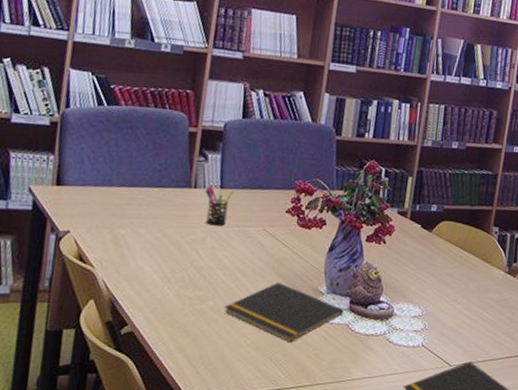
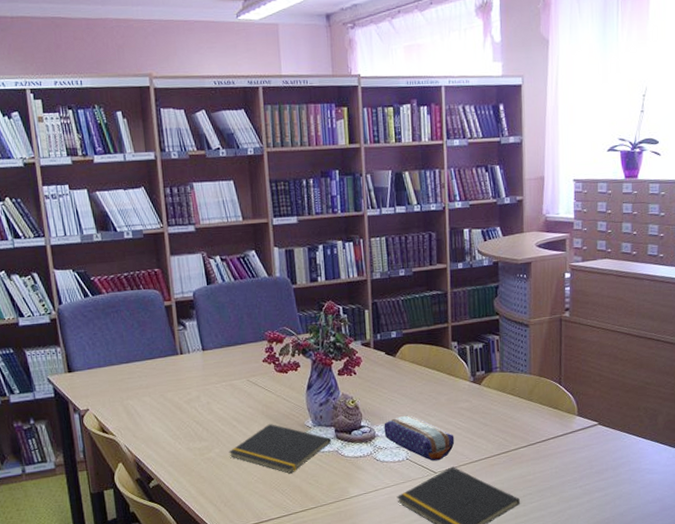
pen holder: present [205,185,235,226] -> none [190,349,215,384]
pencil case: none [403,297,478,353] -> present [384,415,455,461]

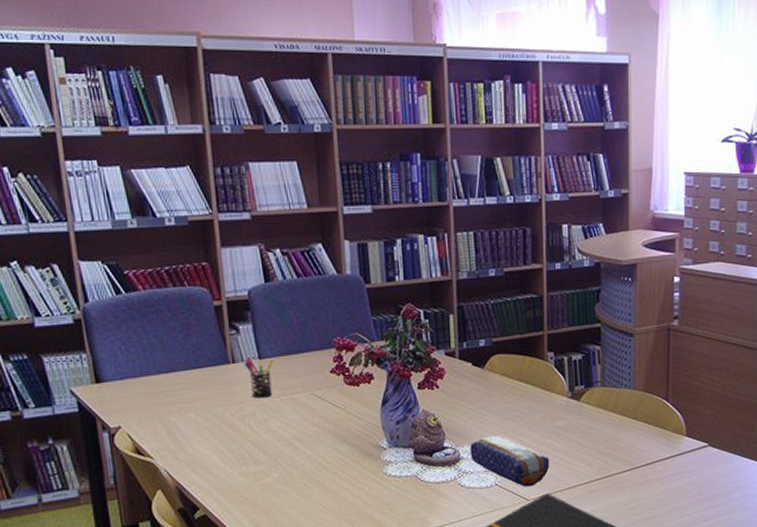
pen holder: none [190,349,215,384] -> present [244,357,274,398]
notepad: present [228,424,332,474] -> none [289,444,410,502]

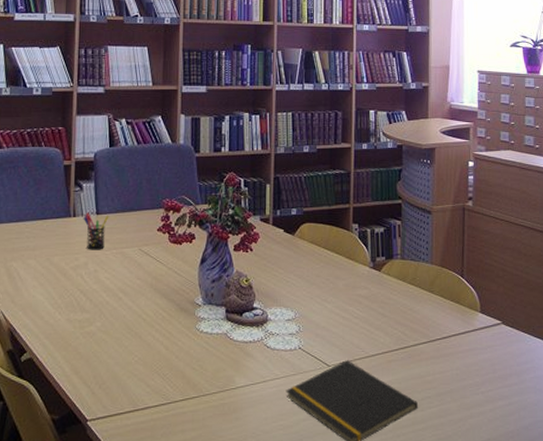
pencil case: present [470,434,550,487] -> none [277,299,351,353]

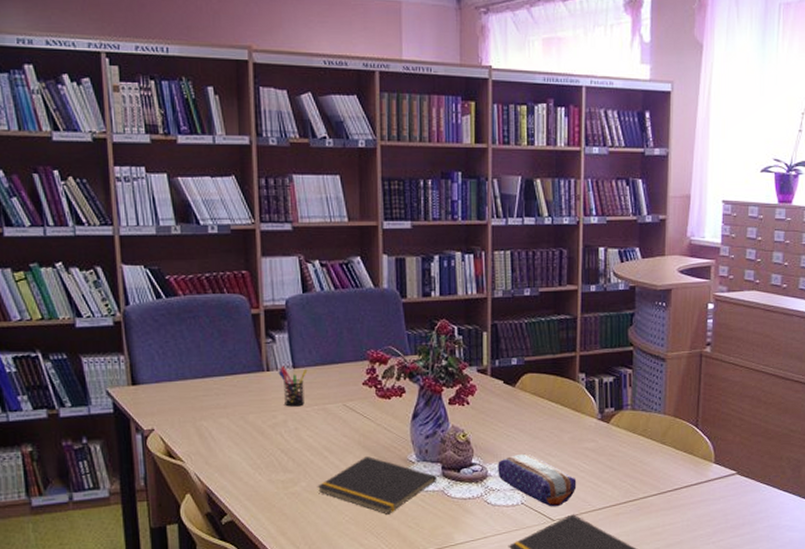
notepad: none [110,299,221,356] -> present [317,456,438,515]
pencil case: none [277,299,351,353] -> present [498,453,577,507]

